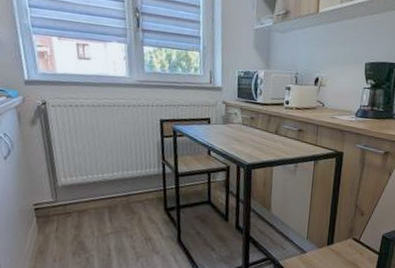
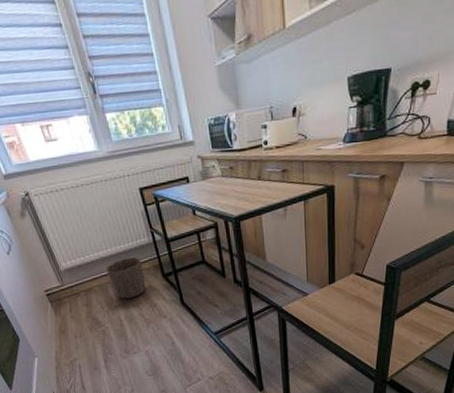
waste basket: none [106,185,146,228] -> present [106,257,146,299]

